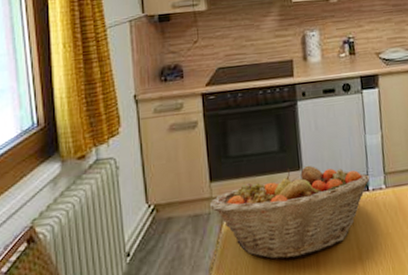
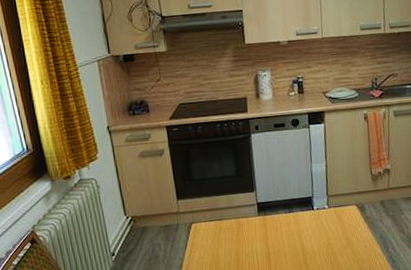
fruit basket: present [210,165,370,260] -> none [178,188,315,262]

